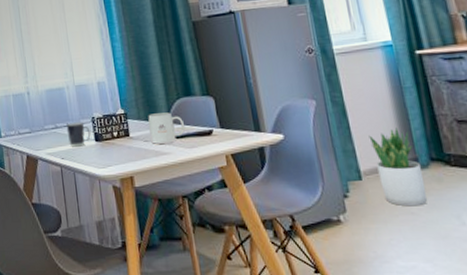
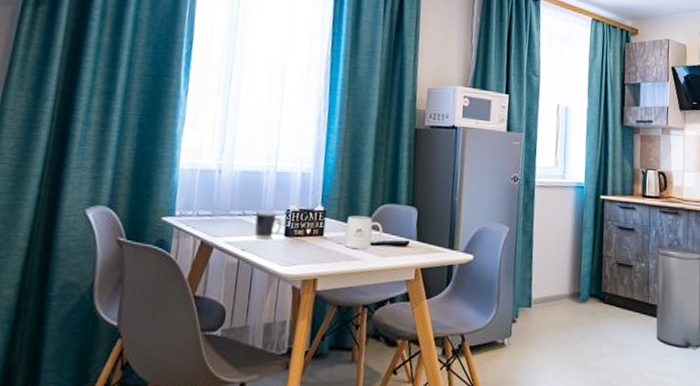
planter: present [368,128,427,207] -> none [545,263,582,336]

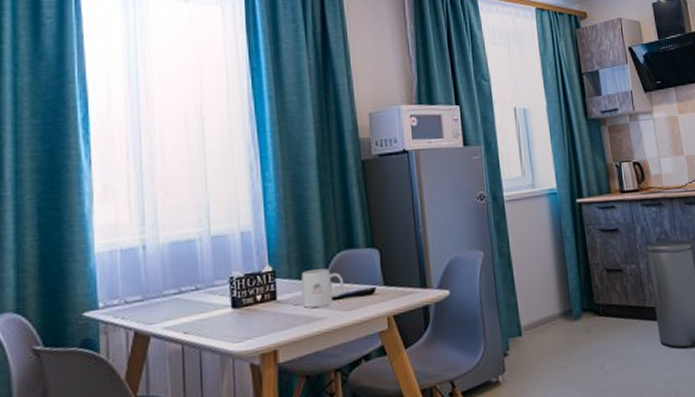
mug: present [254,211,282,239] -> none [194,283,227,317]

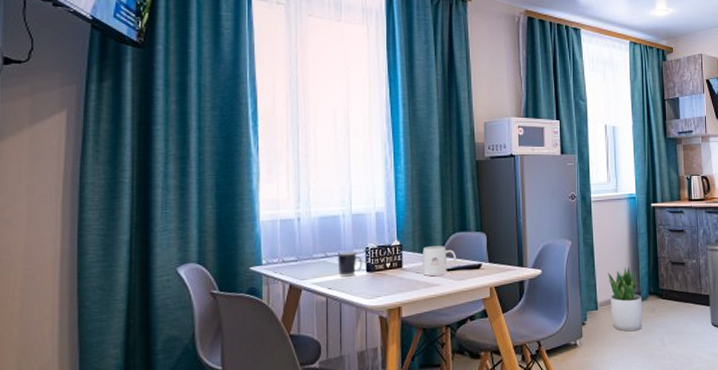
mug: none [194,283,227,317] -> present [337,252,363,277]
planter: none [530,278,578,361] -> present [608,266,643,332]

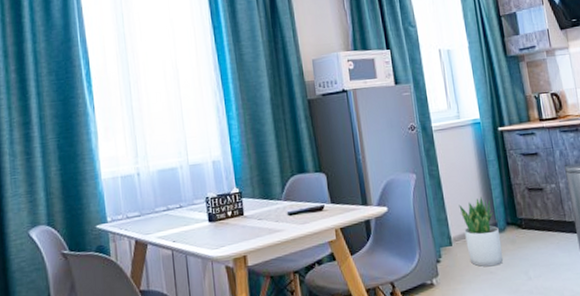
mug: present [337,252,363,277] -> none [178,202,204,229]
mug: present [423,246,457,277] -> none [262,190,298,223]

